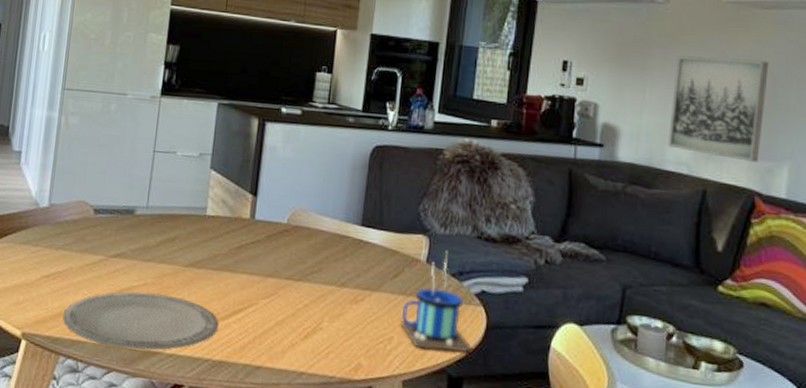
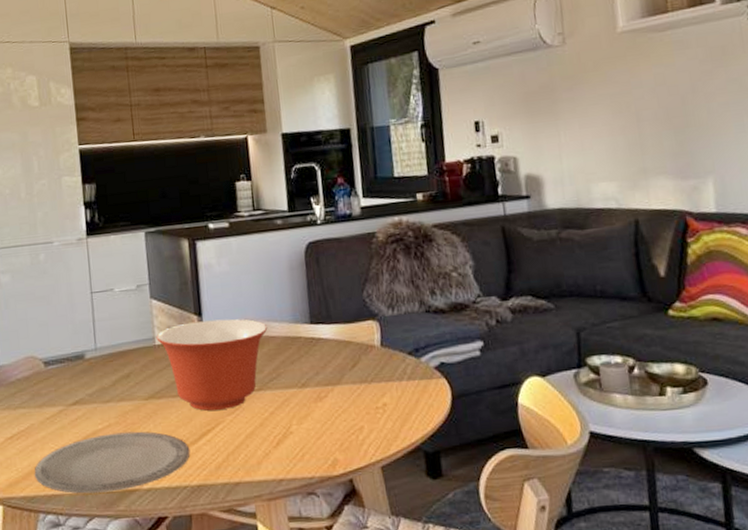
mixing bowl: none [208,200,319,293] -> present [156,319,268,411]
mug: present [400,250,472,353] -> none [366,330,443,432]
wall art: present [668,55,769,162] -> none [584,82,683,185]

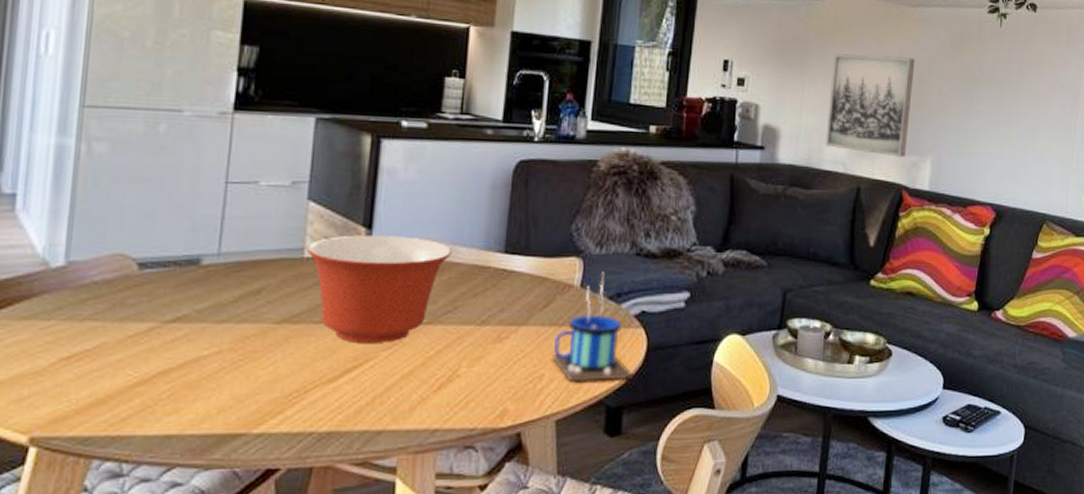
plate: present [34,431,190,494] -> none [94,362,326,437]
mug: none [366,330,443,432] -> present [552,271,632,382]
wall art: none [584,82,683,185] -> present [825,53,915,157]

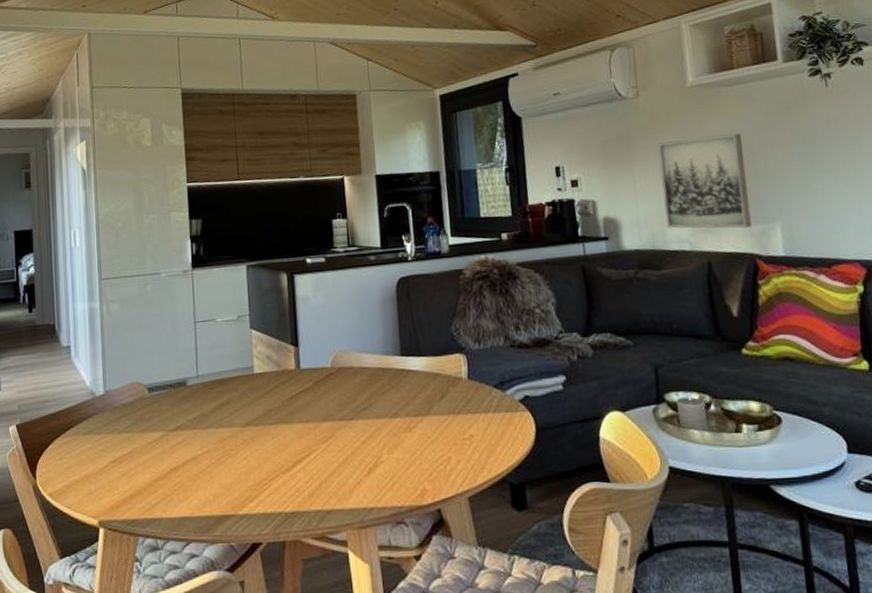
mixing bowl: present [306,235,453,343] -> none [255,349,361,439]
mug: present [552,271,632,382] -> none [454,364,527,463]

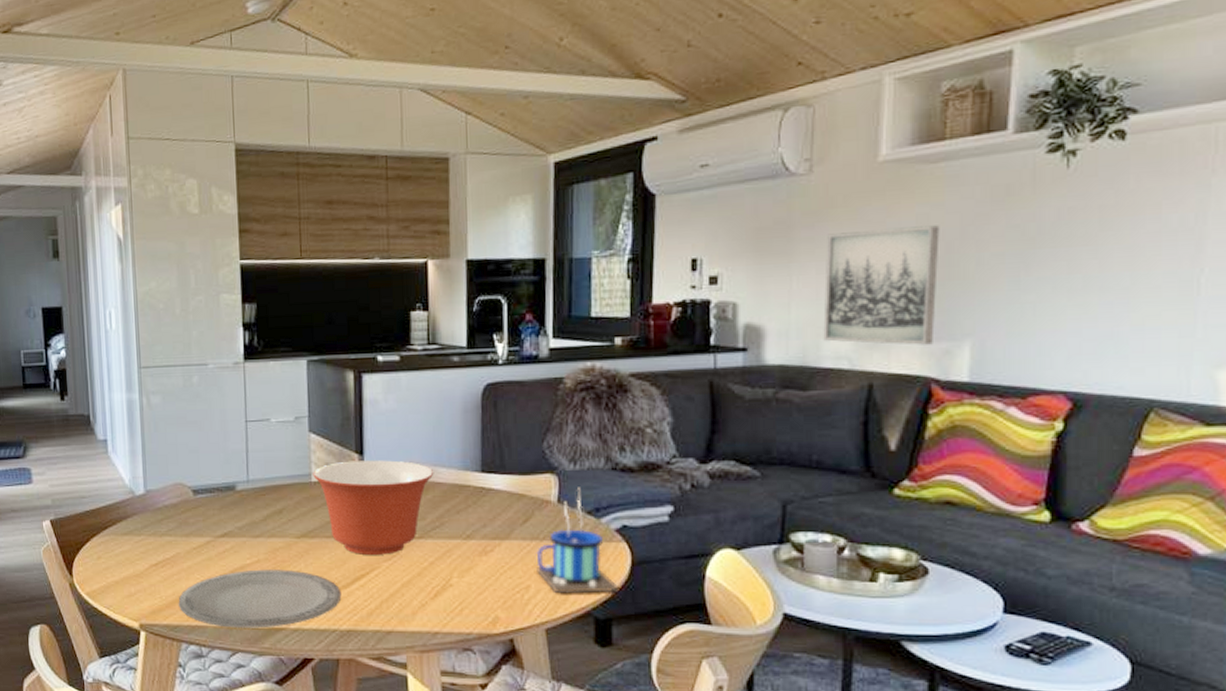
plate: none [135,457,285,518] -> present [178,569,342,628]
mixing bowl: none [255,349,361,439] -> present [313,460,434,555]
mug: none [454,364,527,463] -> present [536,487,618,594]

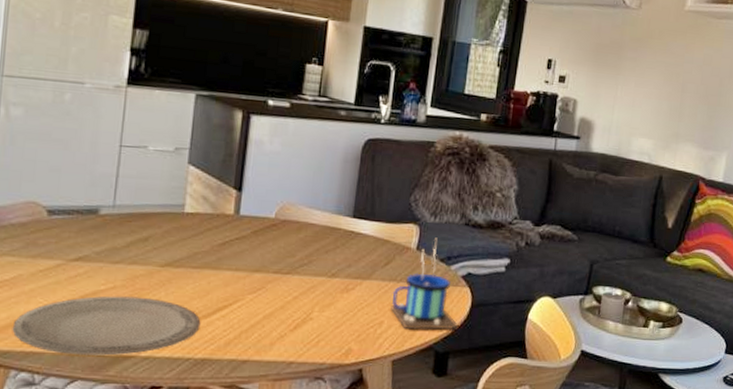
mixing bowl: present [313,460,434,555] -> none [186,196,309,288]
wall art: present [823,225,940,345] -> none [634,57,717,152]

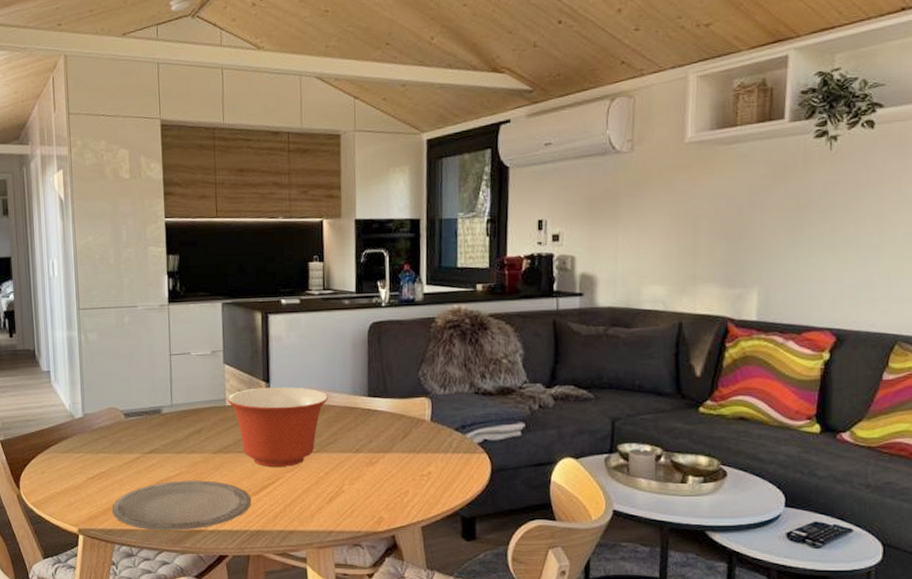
mixing bowl: none [186,196,309,288] -> present [227,387,329,467]
mug: present [391,237,458,330] -> none [413,408,480,497]

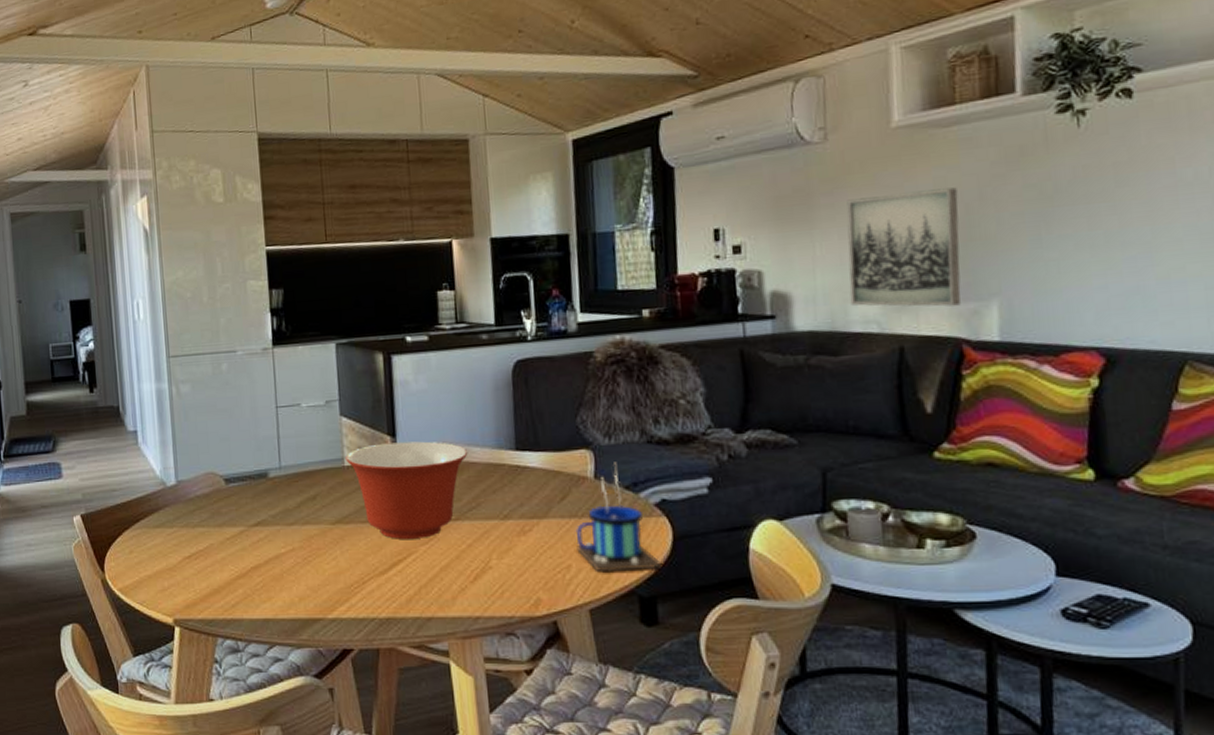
plate: present [112,480,252,531] -> none [212,557,379,620]
mug: none [413,408,480,497] -> present [575,462,661,573]
wall art: none [643,194,733,291] -> present [847,187,961,307]

